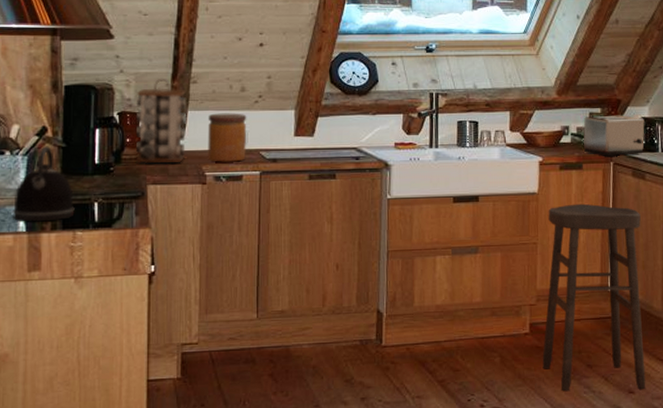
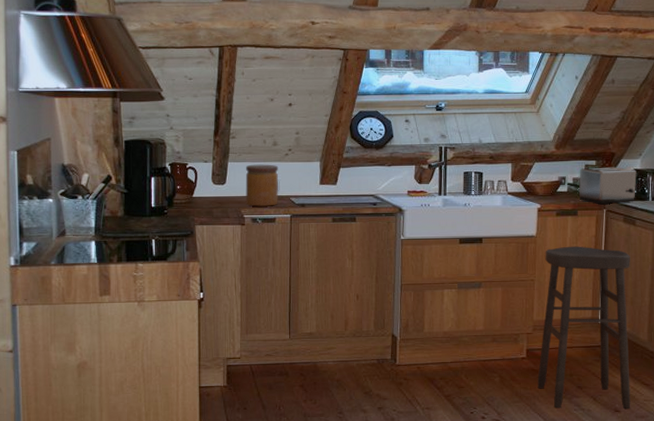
kettle: present [12,145,75,222] -> none [85,191,136,255]
spice rack: present [135,78,187,164] -> none [184,134,228,208]

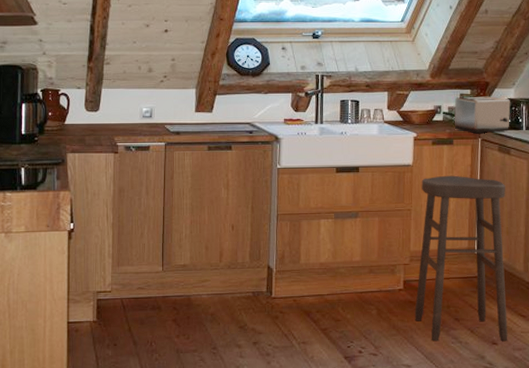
jar: present [245,164,279,207] -> none [119,91,154,134]

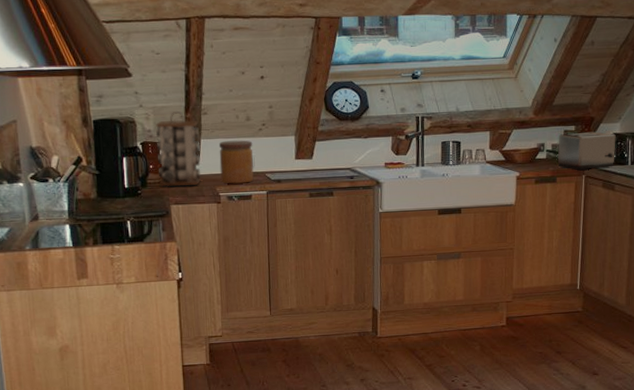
spice rack: none [56,59,101,135] -> present [156,110,201,187]
jar: none [119,91,154,134] -> present [218,140,254,184]
stool: present [414,175,508,342] -> none [517,213,609,374]

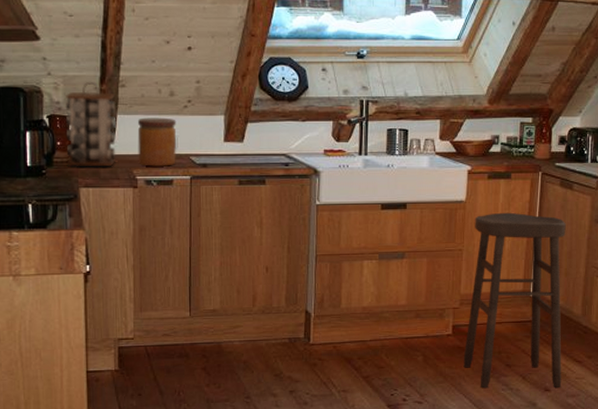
stool: none [517,213,609,374] -> present [463,212,566,389]
toaster: present [557,131,616,171] -> none [512,125,576,167]

